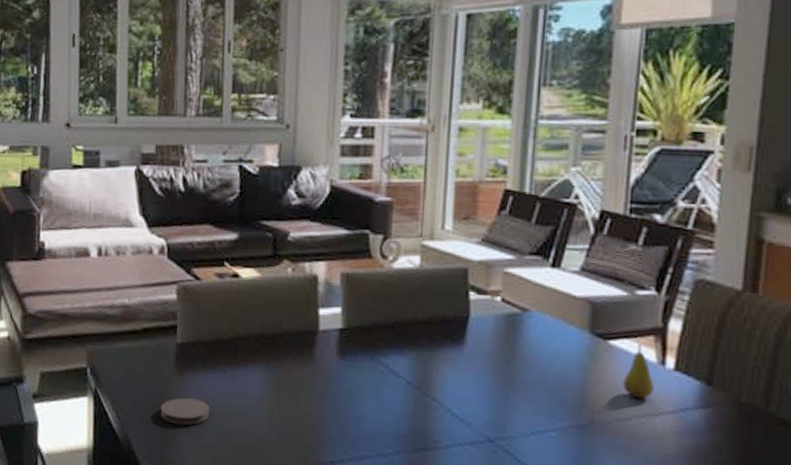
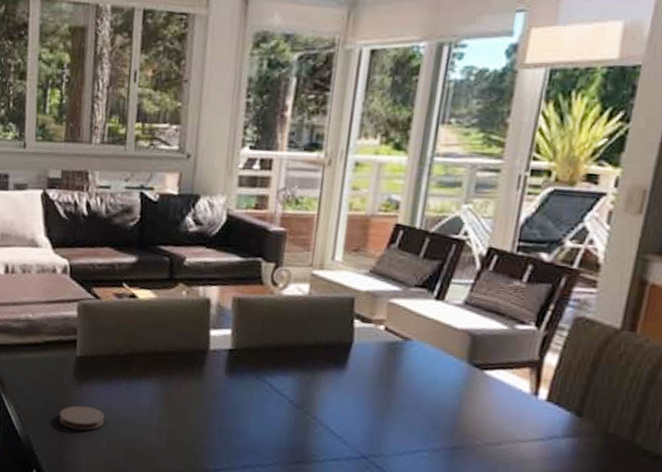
fruit: present [623,344,654,399] -> none [495,375,525,426]

